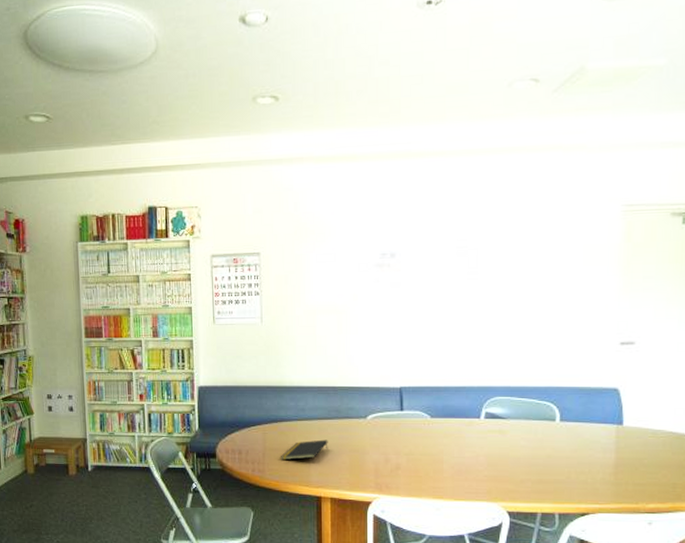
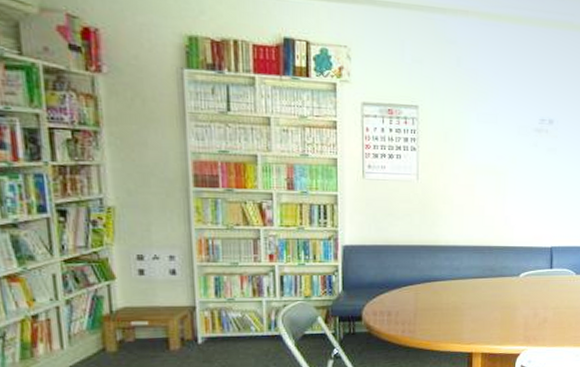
notepad: present [281,439,328,461] -> none [433,297,482,320]

